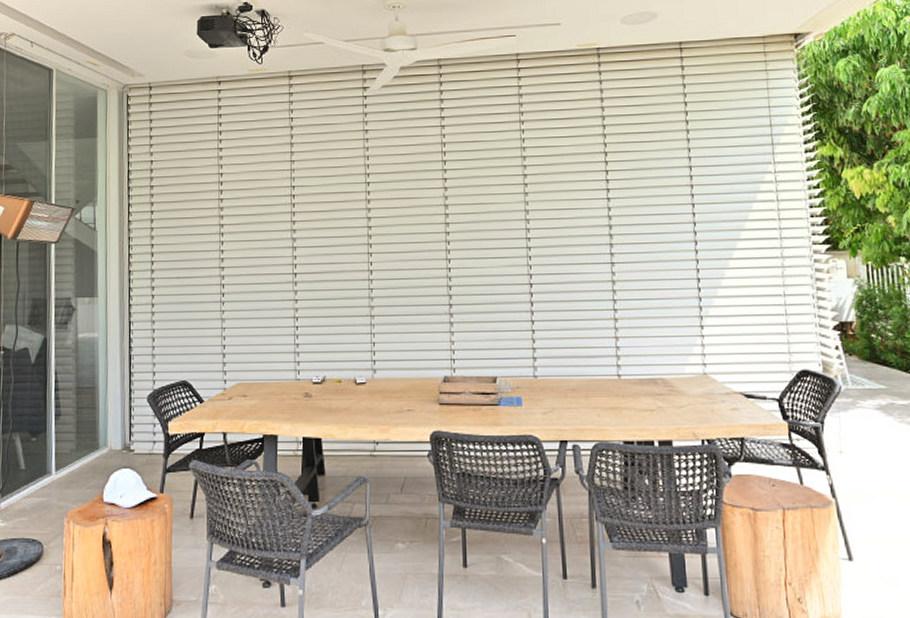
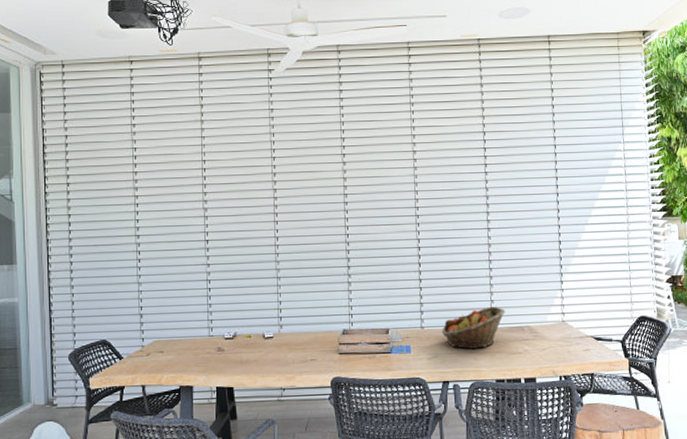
fruit basket: none [559,353,635,405] -> present [442,306,506,350]

